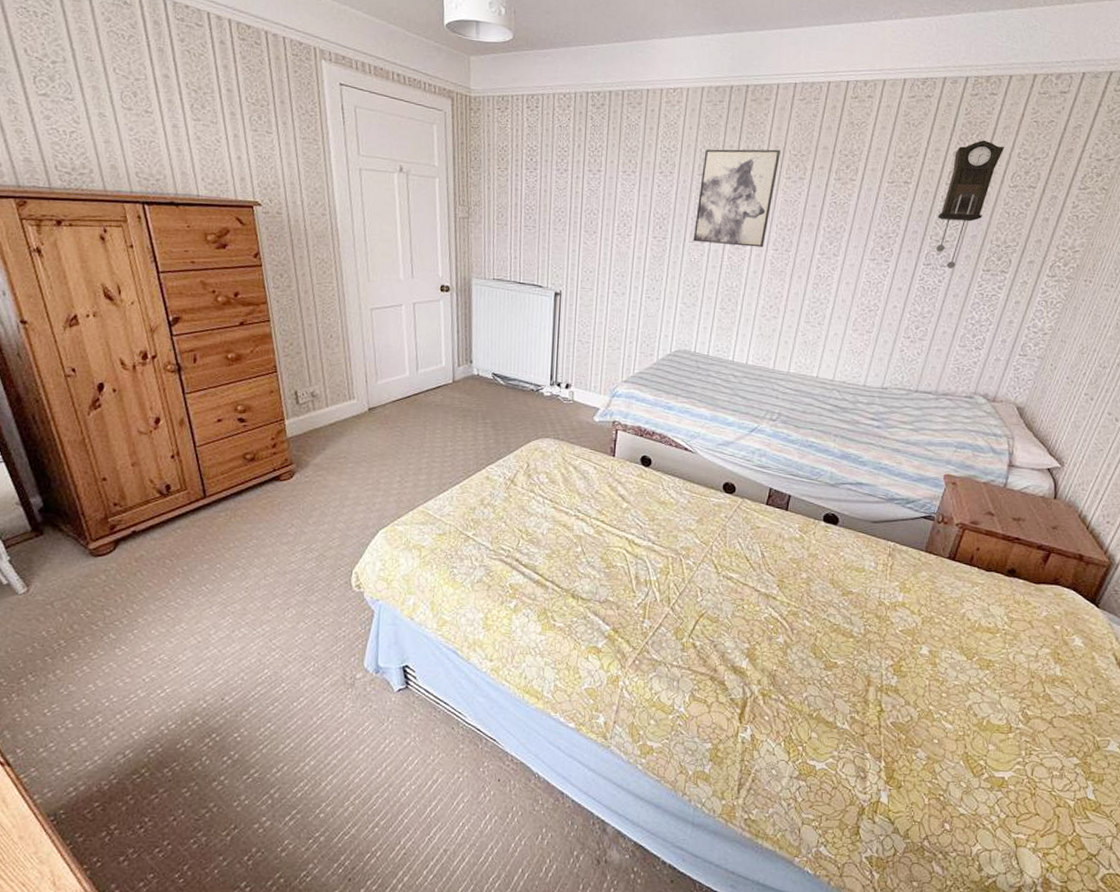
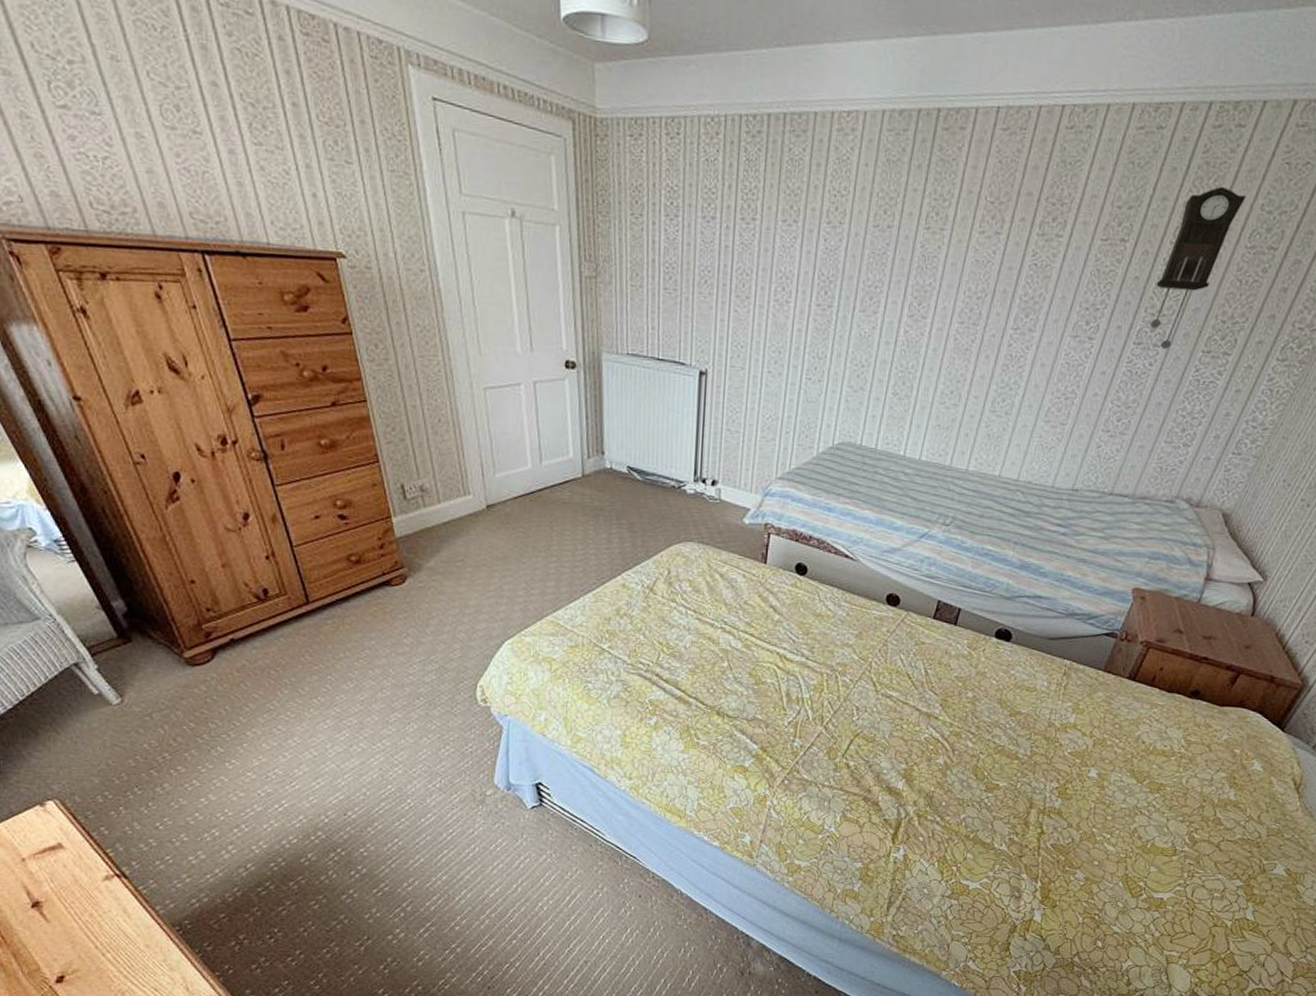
wall art: present [693,149,780,248] -> none [863,193,974,320]

